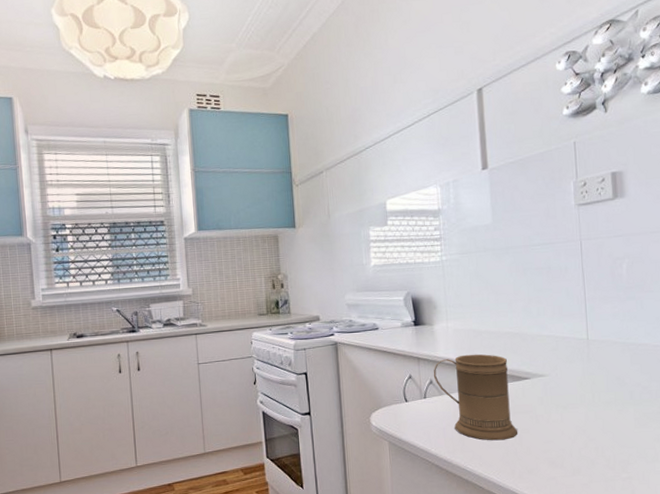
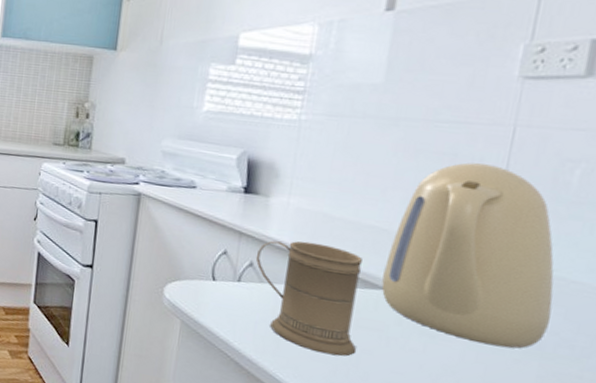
kettle: none [522,271,633,404] -> present [381,162,554,349]

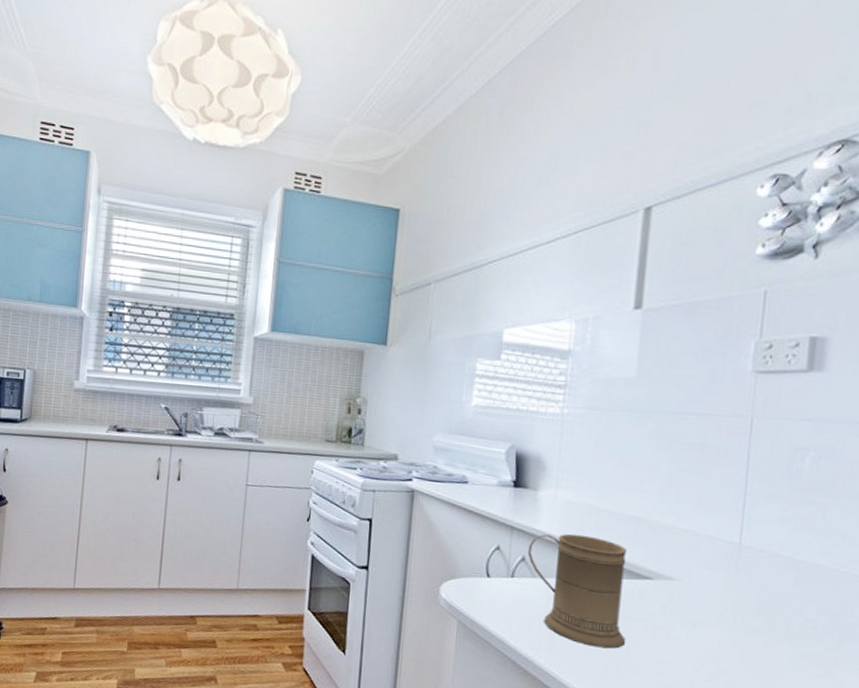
kettle: present [381,162,554,349] -> none [645,452,796,632]

